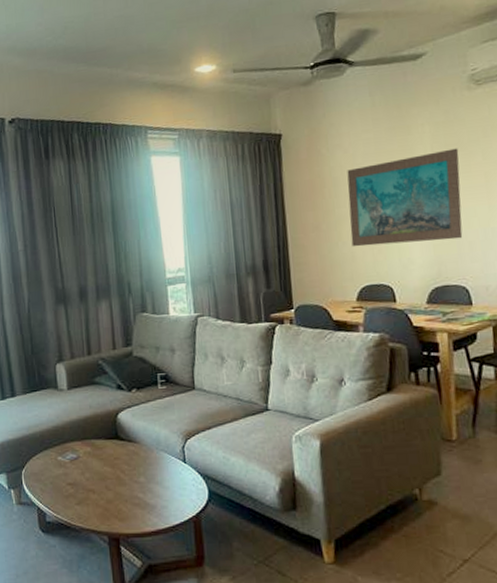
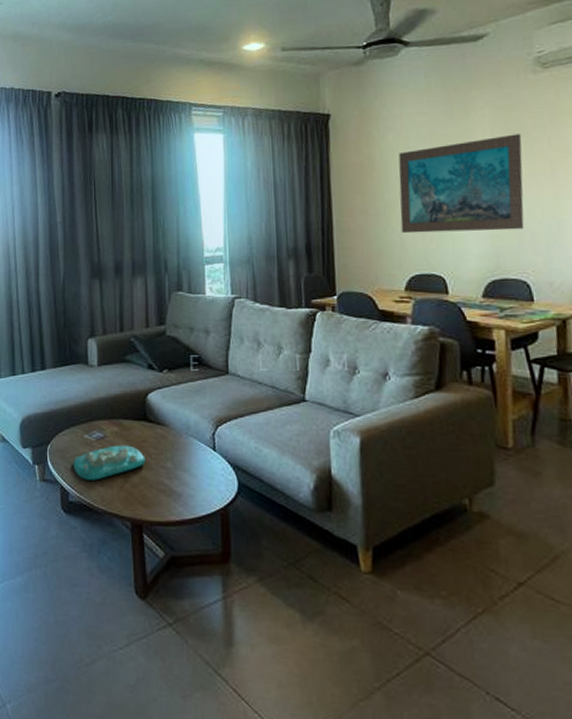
decorative tray: none [48,464,119,500] -> present [73,445,146,480]

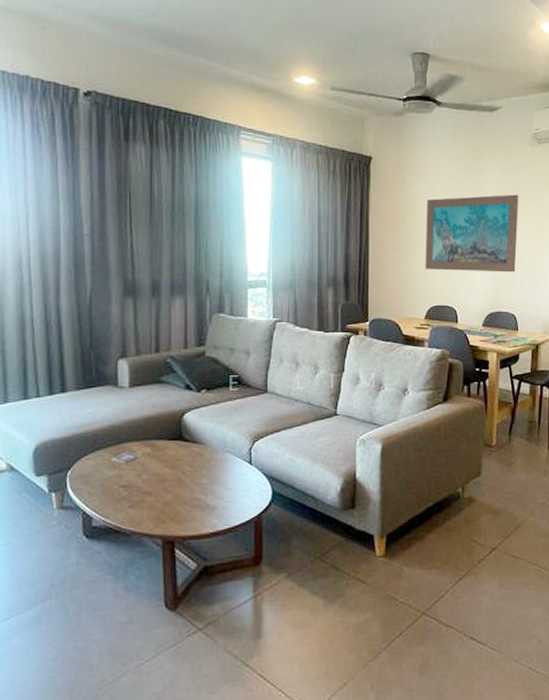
decorative tray: present [73,445,146,480] -> none [98,465,180,503]

